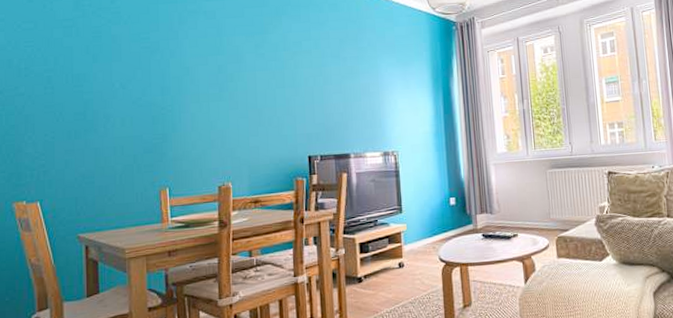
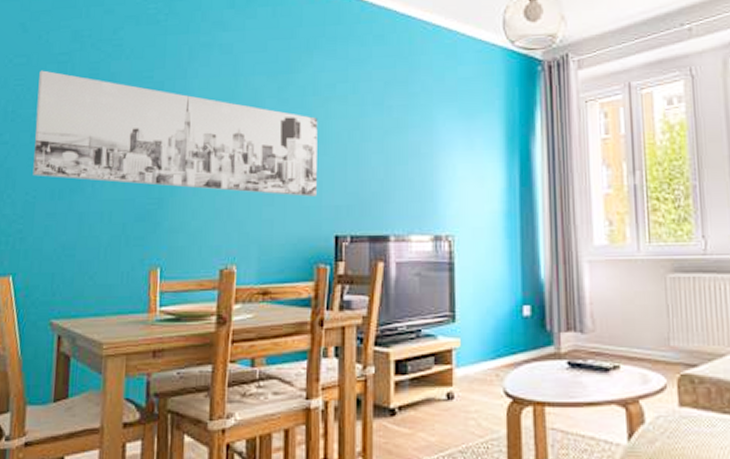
wall art: none [47,33,292,128] -> present [32,70,318,197]

